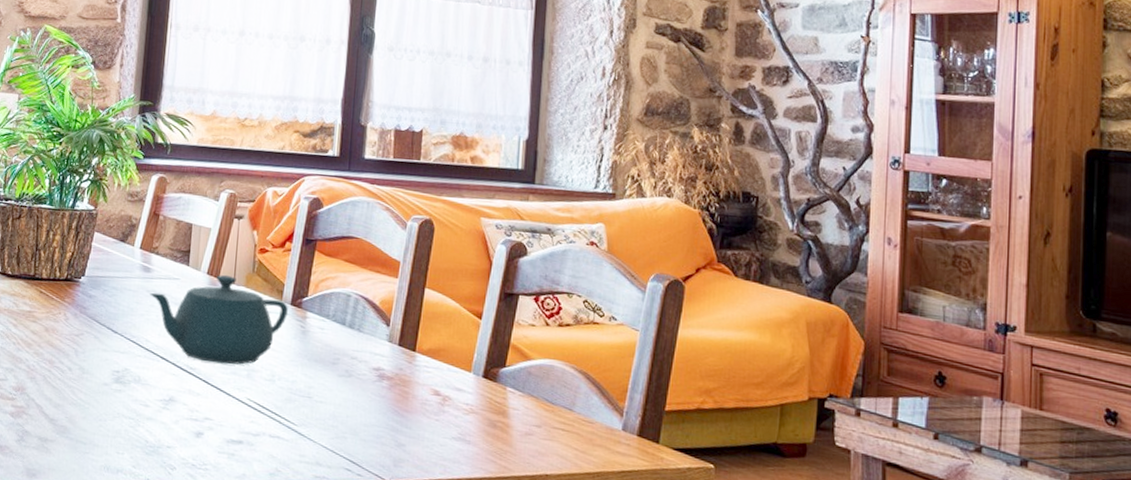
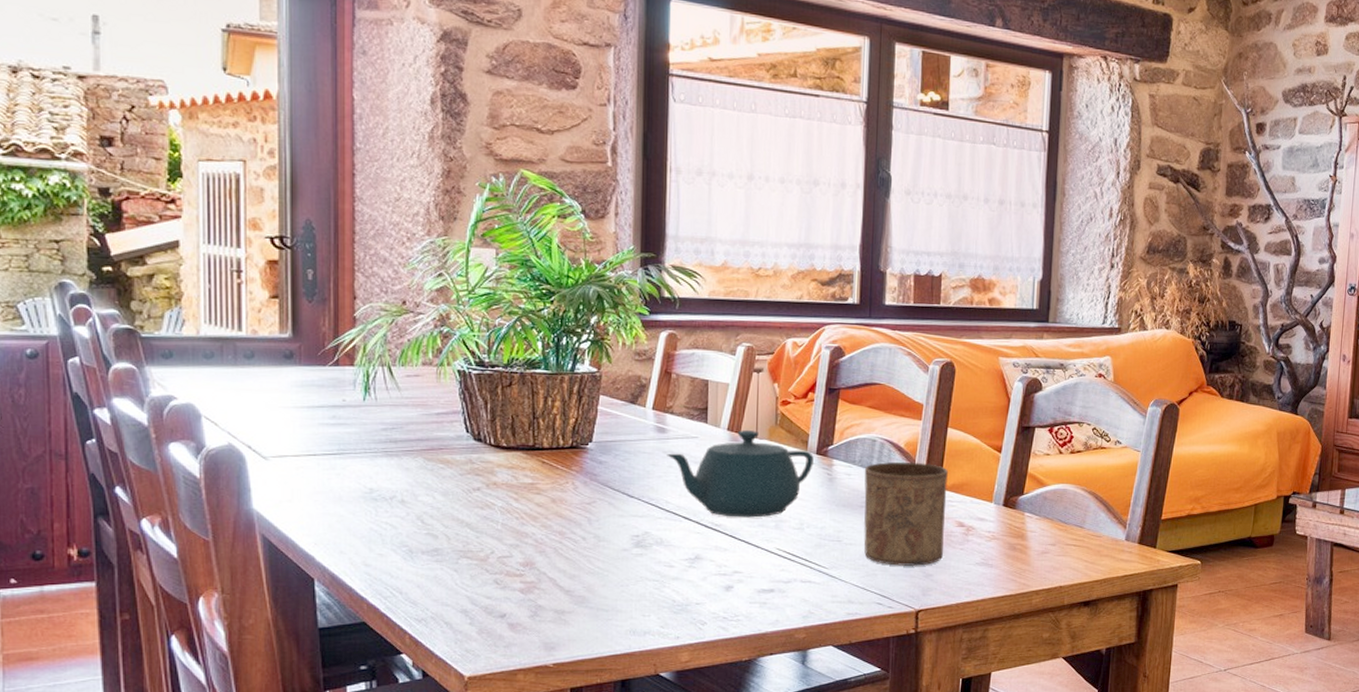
cup: none [335,319,424,434] -> present [864,461,948,566]

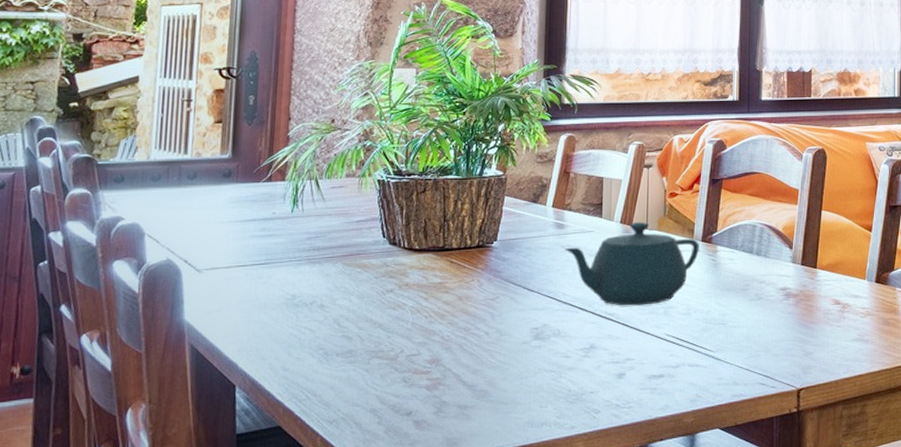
cup: present [864,461,948,566] -> none [746,244,823,346]

